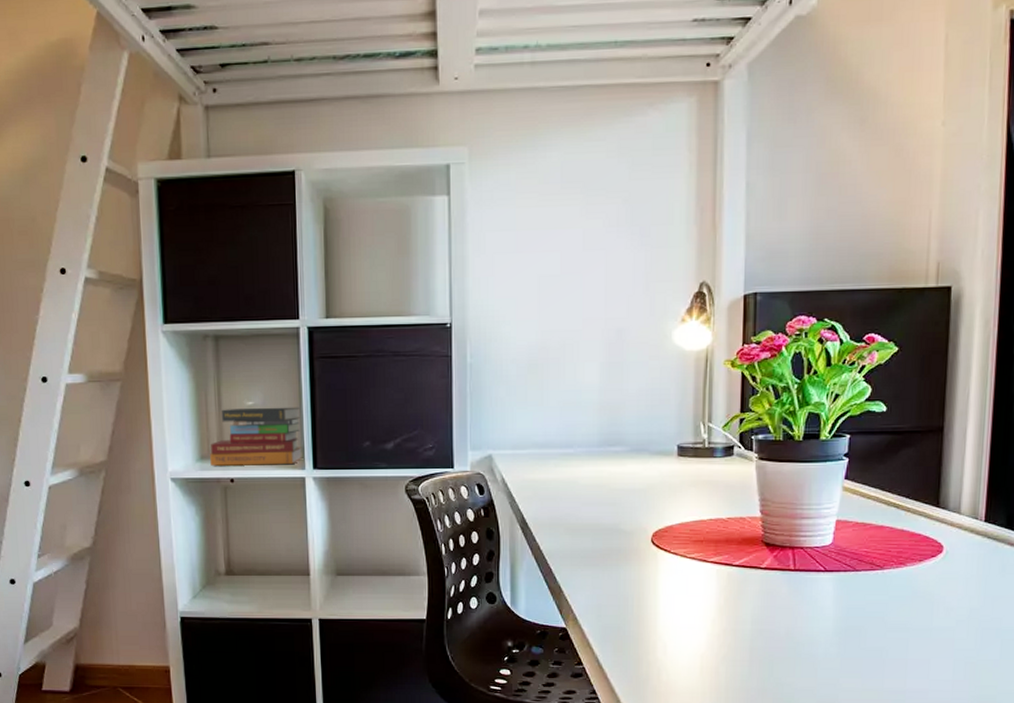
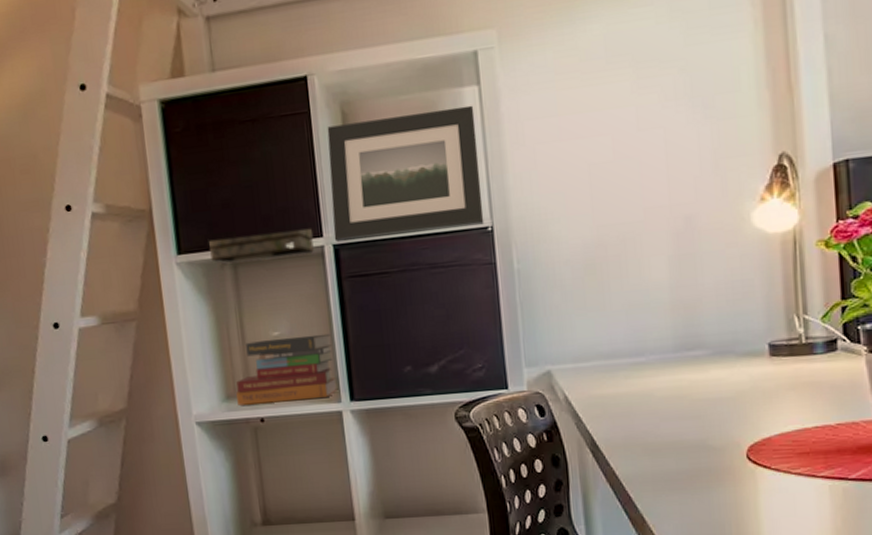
decorative box: none [194,310,291,336] -> present [209,228,314,263]
picture frame: none [309,213,444,326] -> present [327,105,485,243]

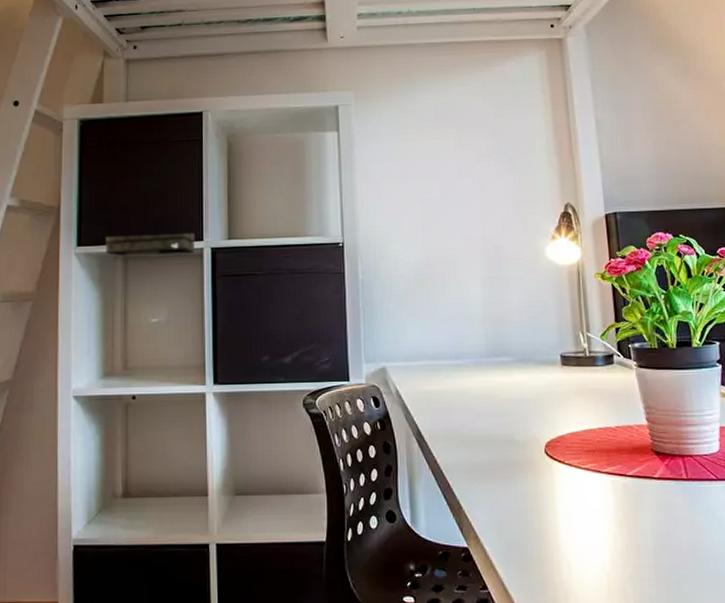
books: present [236,333,338,406] -> none [113,323,203,383]
picture frame: present [327,105,485,243] -> none [212,146,337,246]

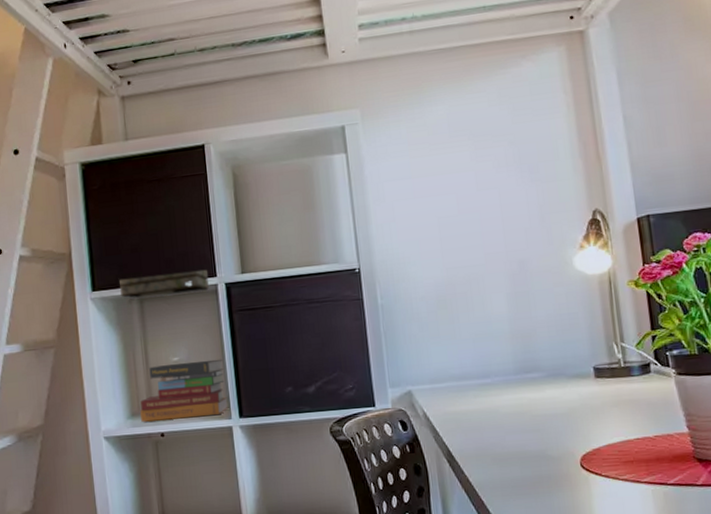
books: none [113,323,203,383] -> present [140,359,228,422]

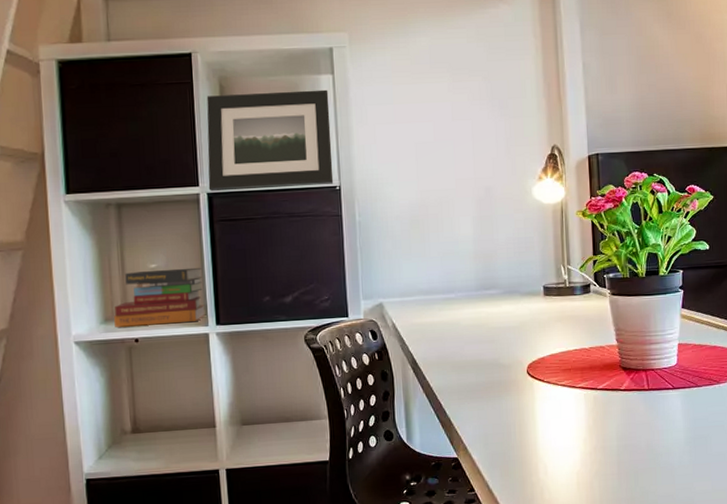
decorative box: present [119,269,209,299] -> none [96,178,191,204]
picture frame: none [220,169,353,282] -> present [206,89,334,192]

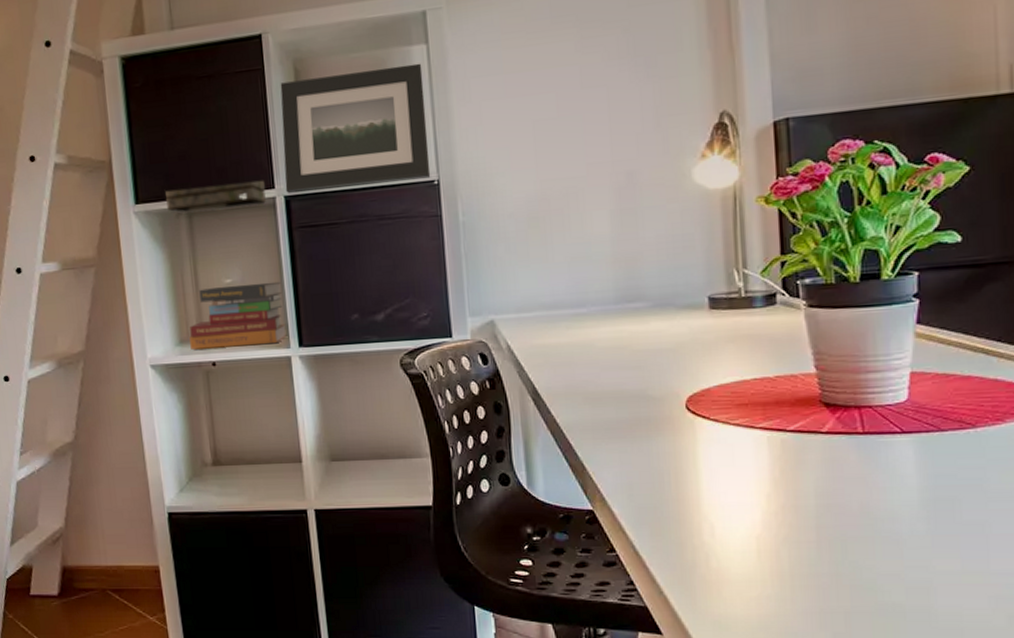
decorative box: none [96,178,191,204] -> present [165,180,266,213]

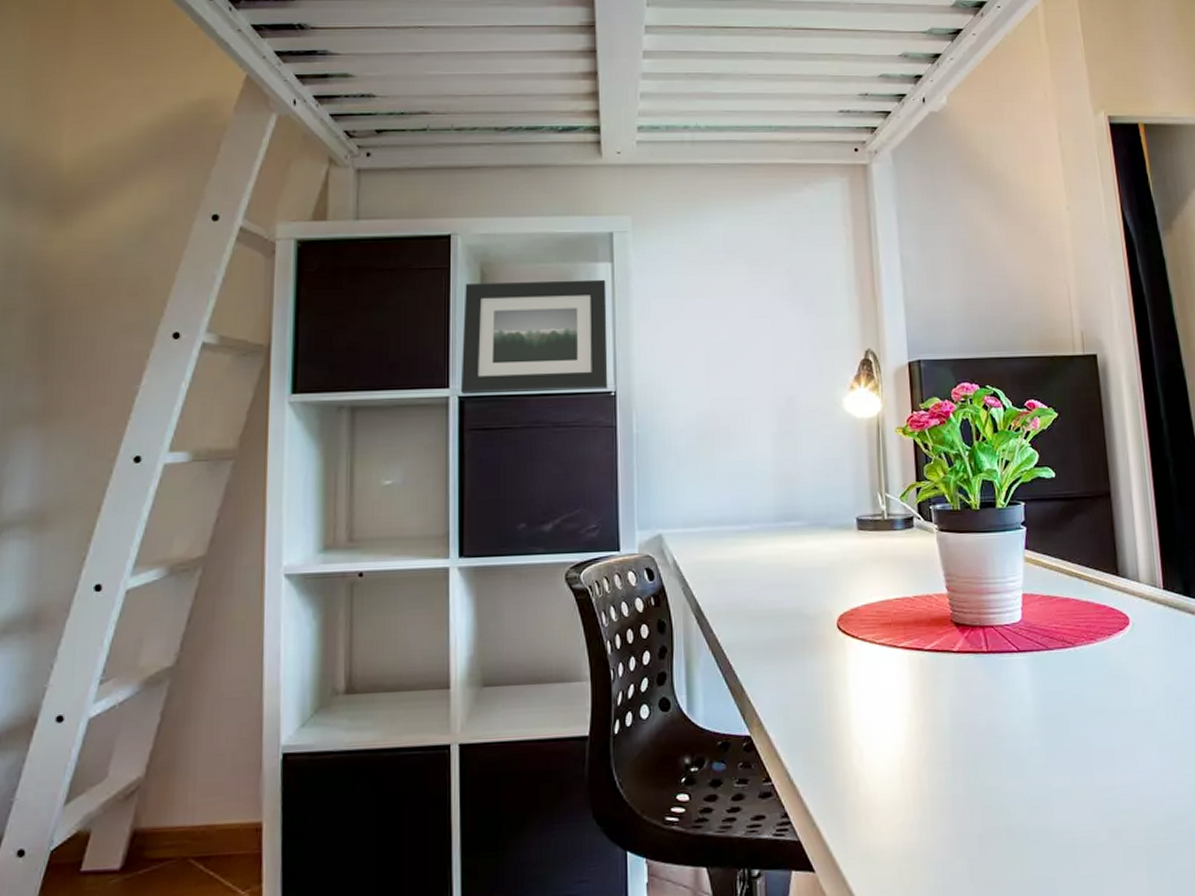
decorative box: present [165,180,266,213] -> none [328,378,440,407]
books: present [189,281,287,350] -> none [336,485,447,558]

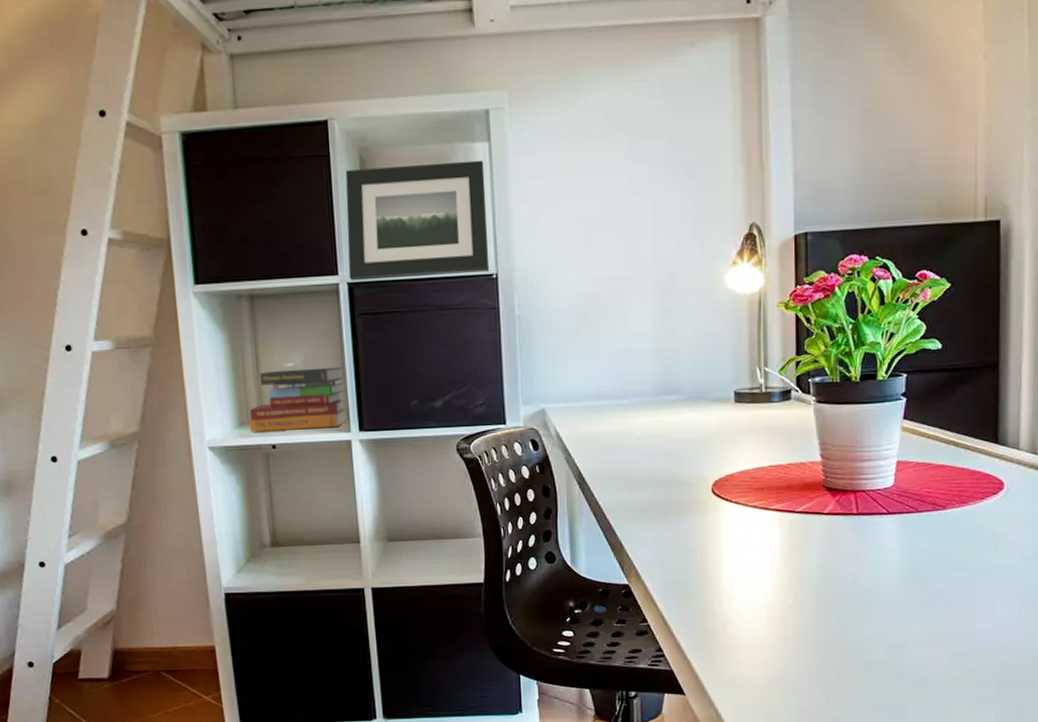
books: none [336,485,447,558] -> present [249,366,347,432]

